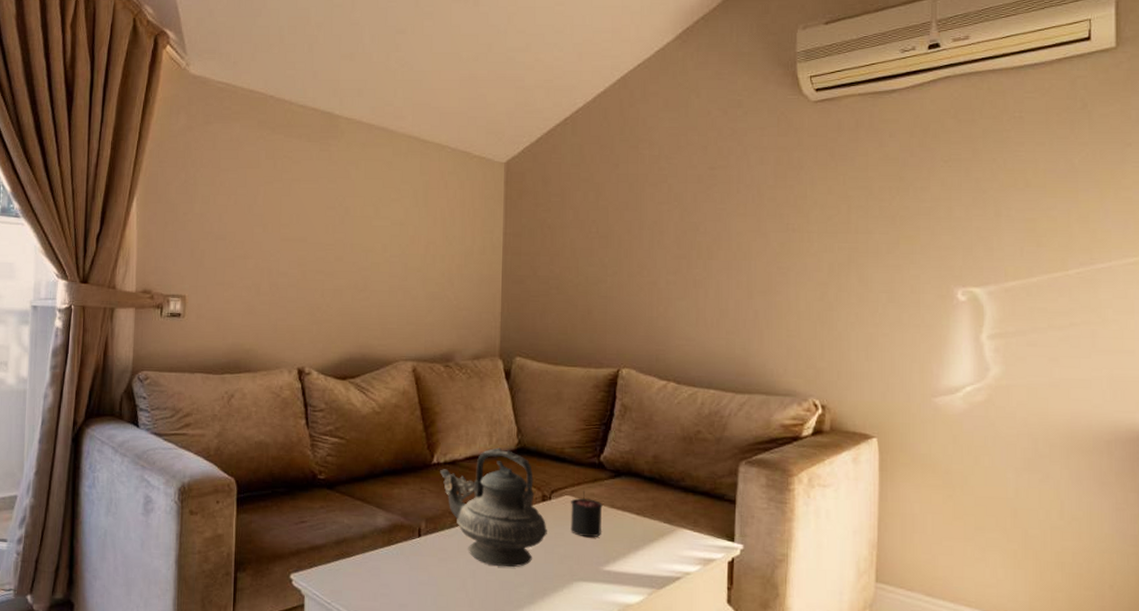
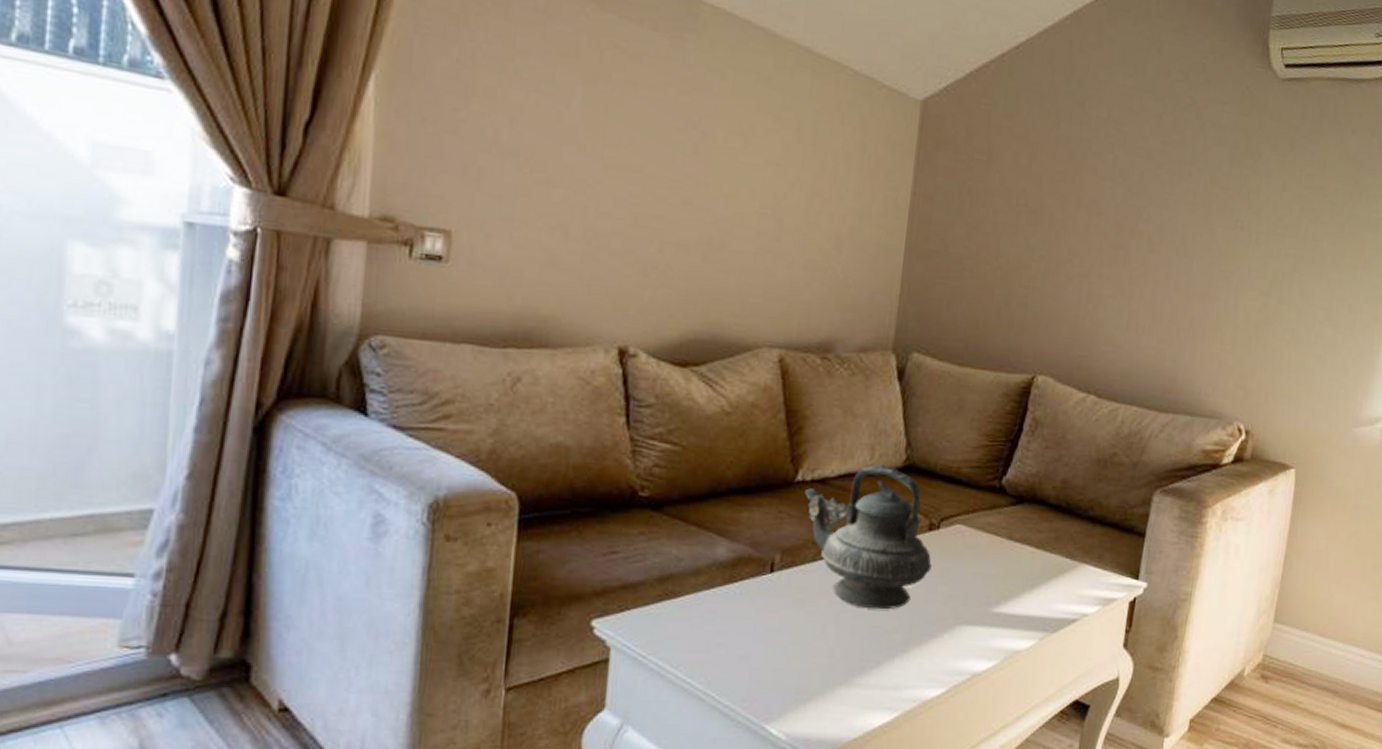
candle: present [570,491,603,538] -> none [959,520,999,575]

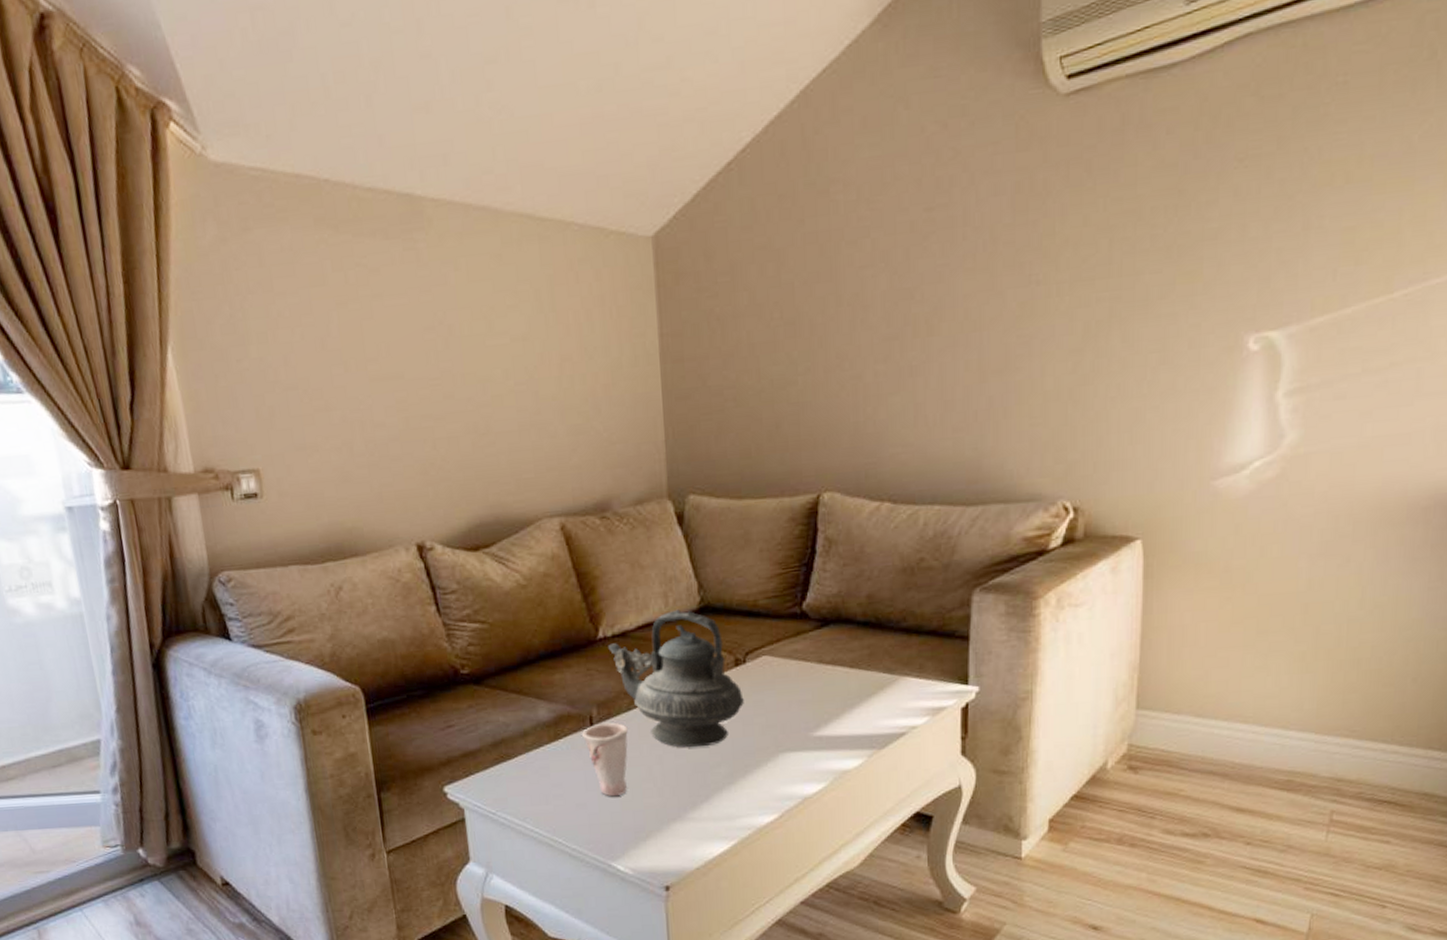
cup: none [759,571,809,652] -> present [582,722,628,797]

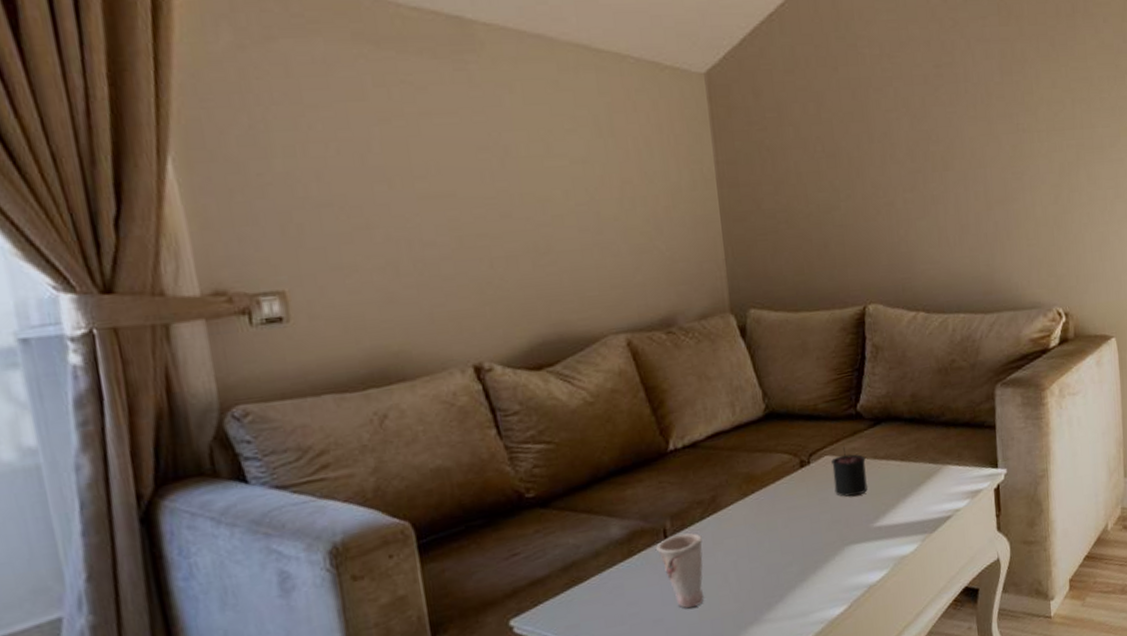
teapot: present [608,609,744,748] -> none [679,417,811,551]
candle: none [768,648,809,702] -> present [830,447,867,497]

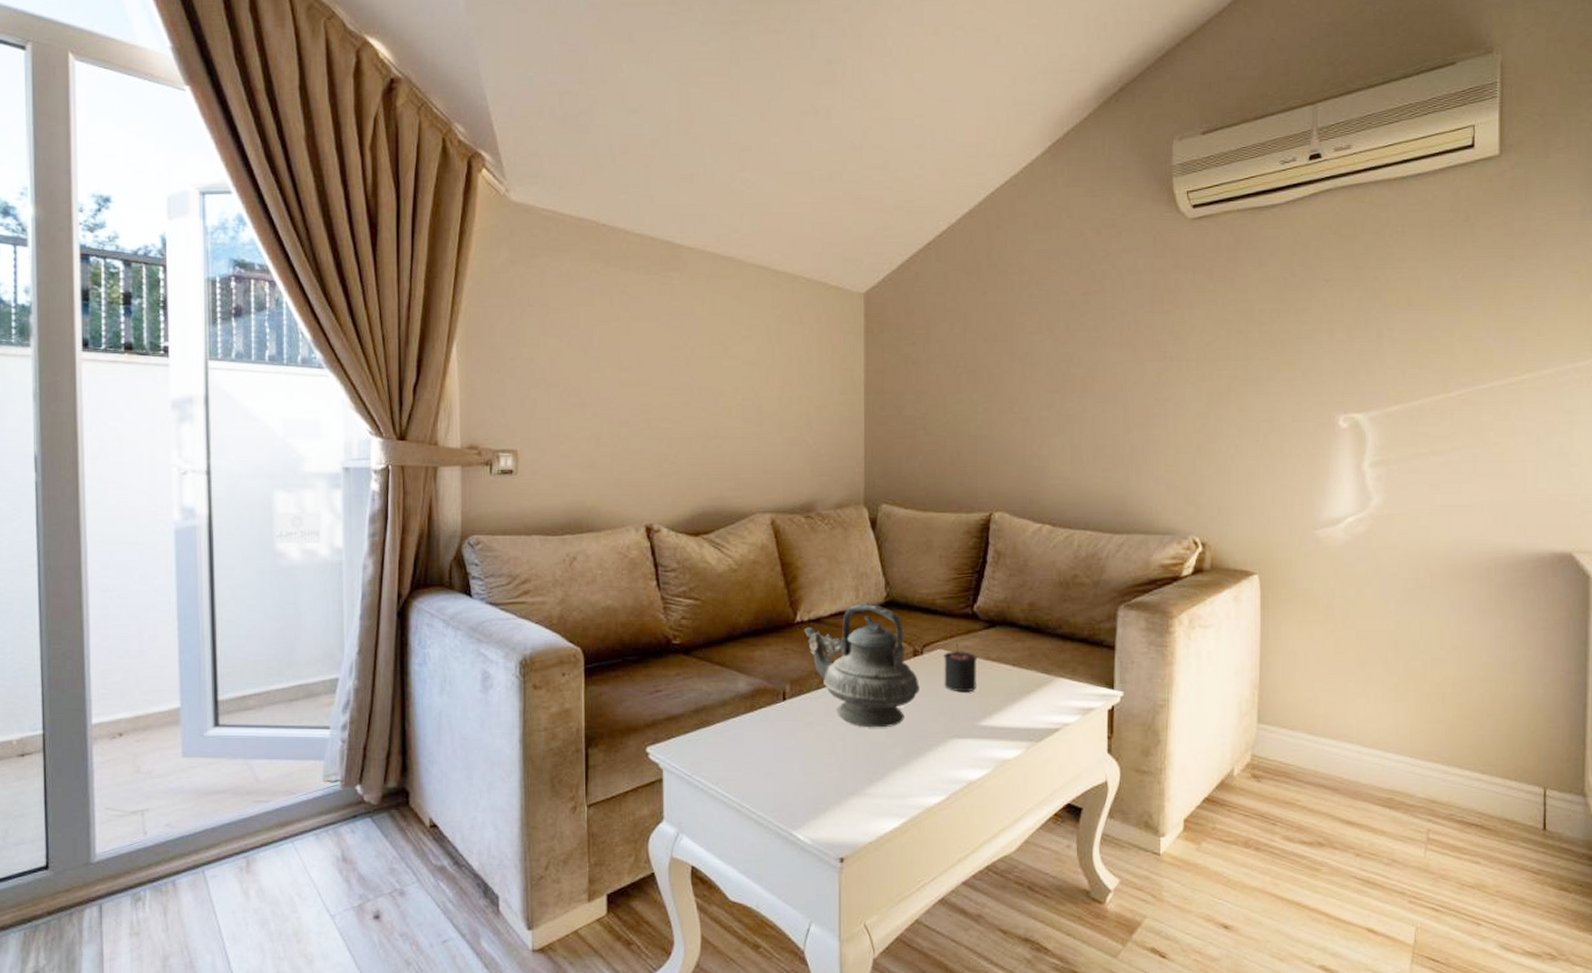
cup: present [656,533,704,609] -> none [775,698,816,768]
teapot: none [679,417,811,551] -> present [804,602,920,728]

